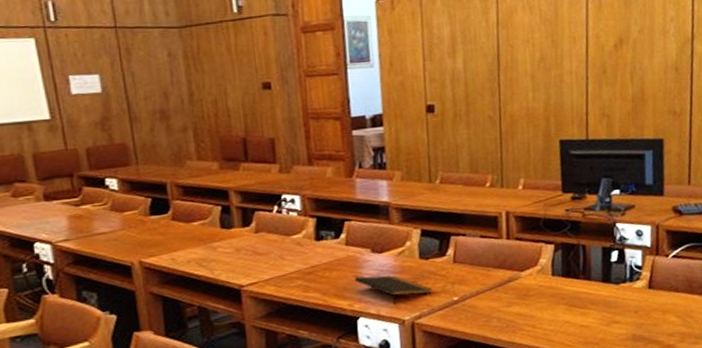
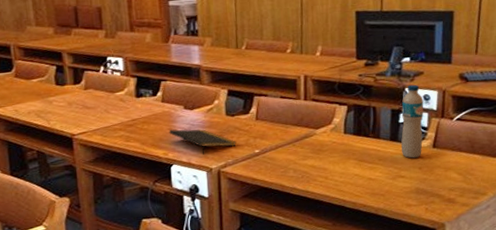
water bottle: none [613,219,638,301] -> present [401,84,424,159]

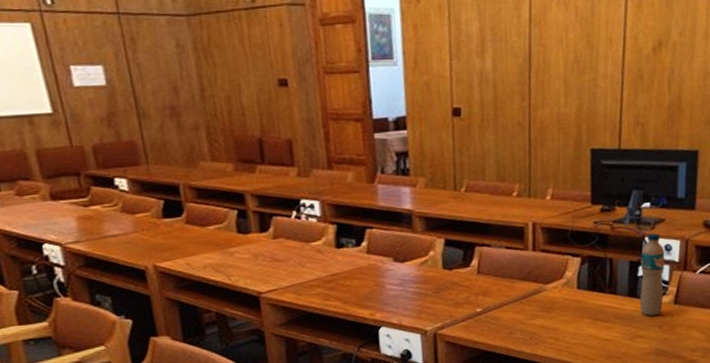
notepad: present [169,129,237,155] -> none [376,285,455,315]

